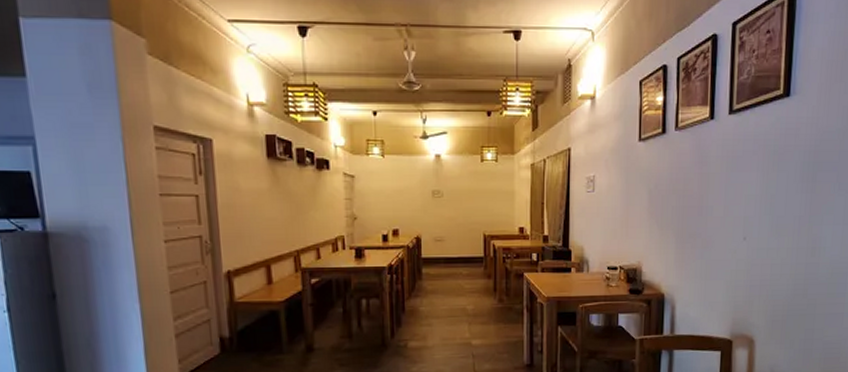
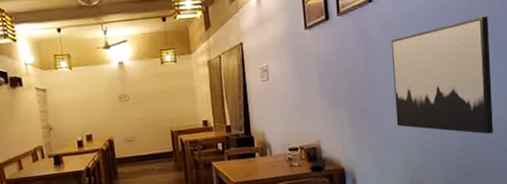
wall art: none [725,147,835,274] -> present [392,15,493,134]

